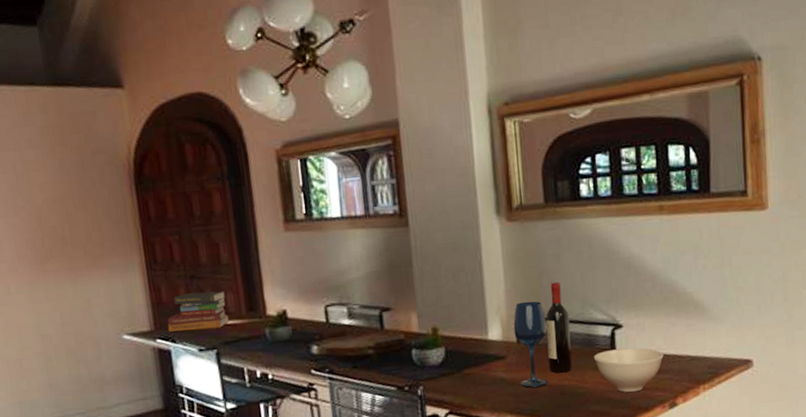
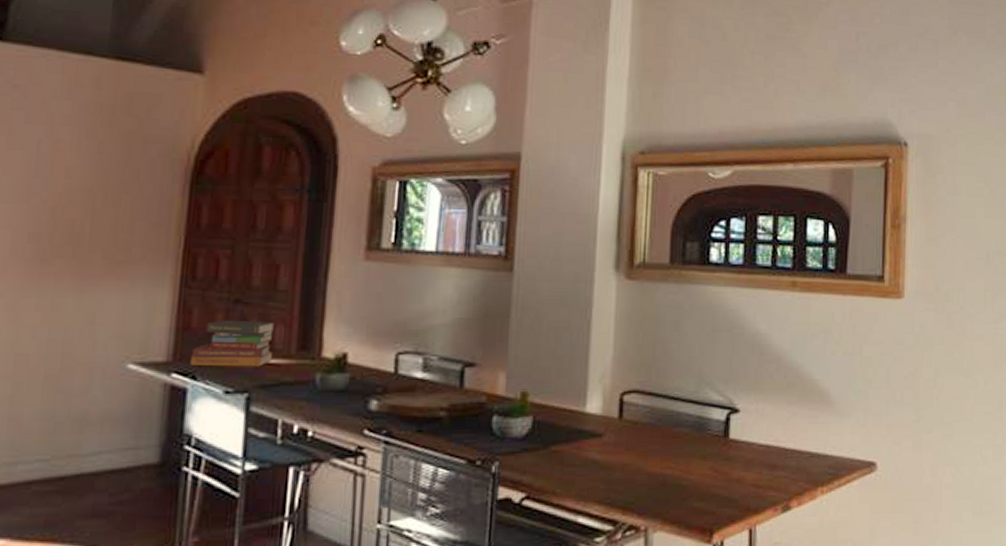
wineglass: present [513,301,548,388] -> none [615,372,656,474]
wine bottle: present [545,282,572,373] -> none [651,353,682,460]
bowl: present [593,348,664,393] -> none [703,437,781,490]

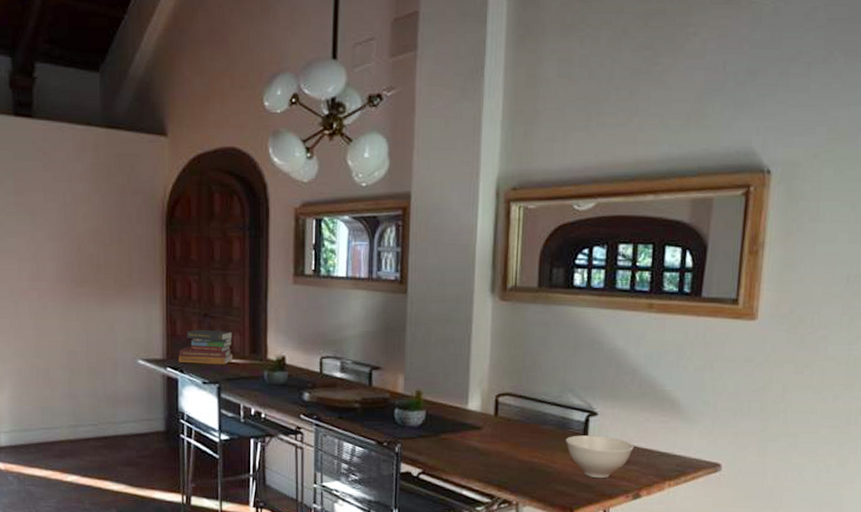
bowl: none [703,437,781,490] -> present [565,435,634,479]

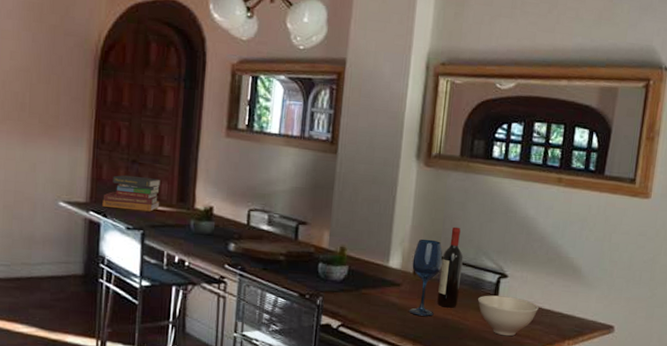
wineglass: none [492,378,525,460] -> present [409,239,443,316]
wine bottle: none [522,363,548,450] -> present [437,226,464,308]

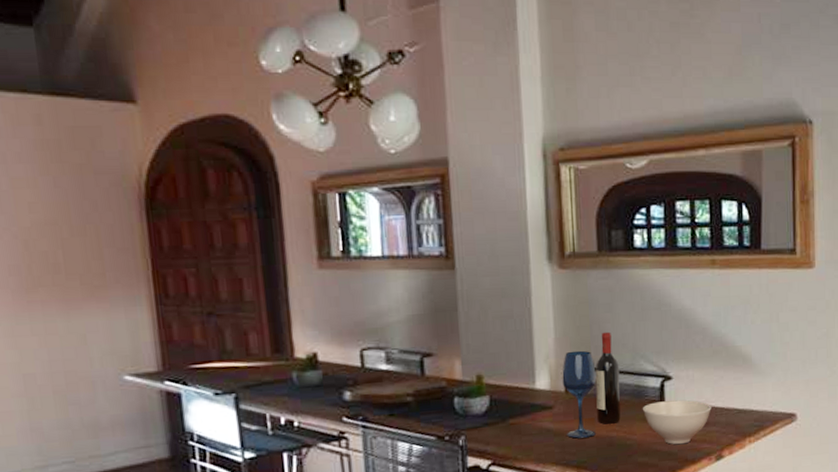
books: present [102,174,161,212] -> none [178,330,252,374]

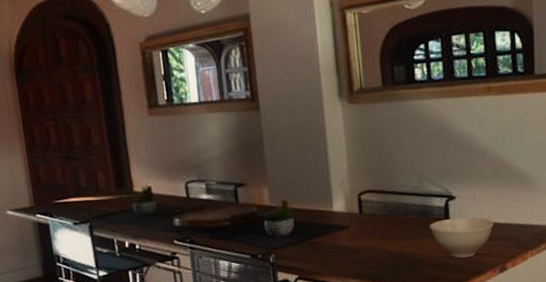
wineglass: present [562,350,597,439] -> none [355,175,388,255]
wine bottle: present [595,331,621,424] -> none [385,158,410,241]

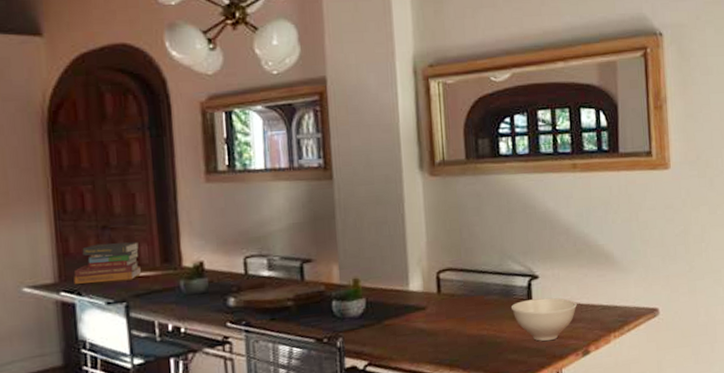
books: none [46,170,101,208] -> present [74,241,142,285]

